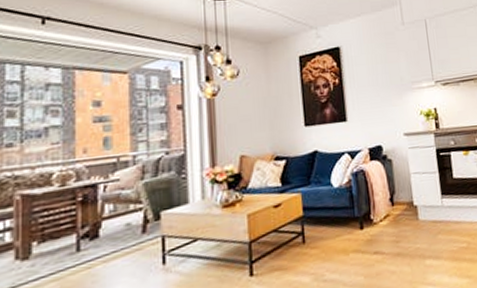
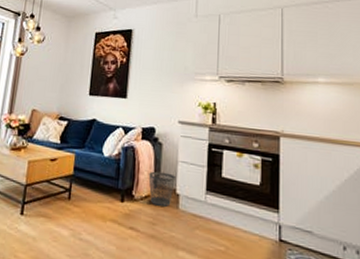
wastebasket: none [383,187,411,223] -> present [148,171,175,207]

